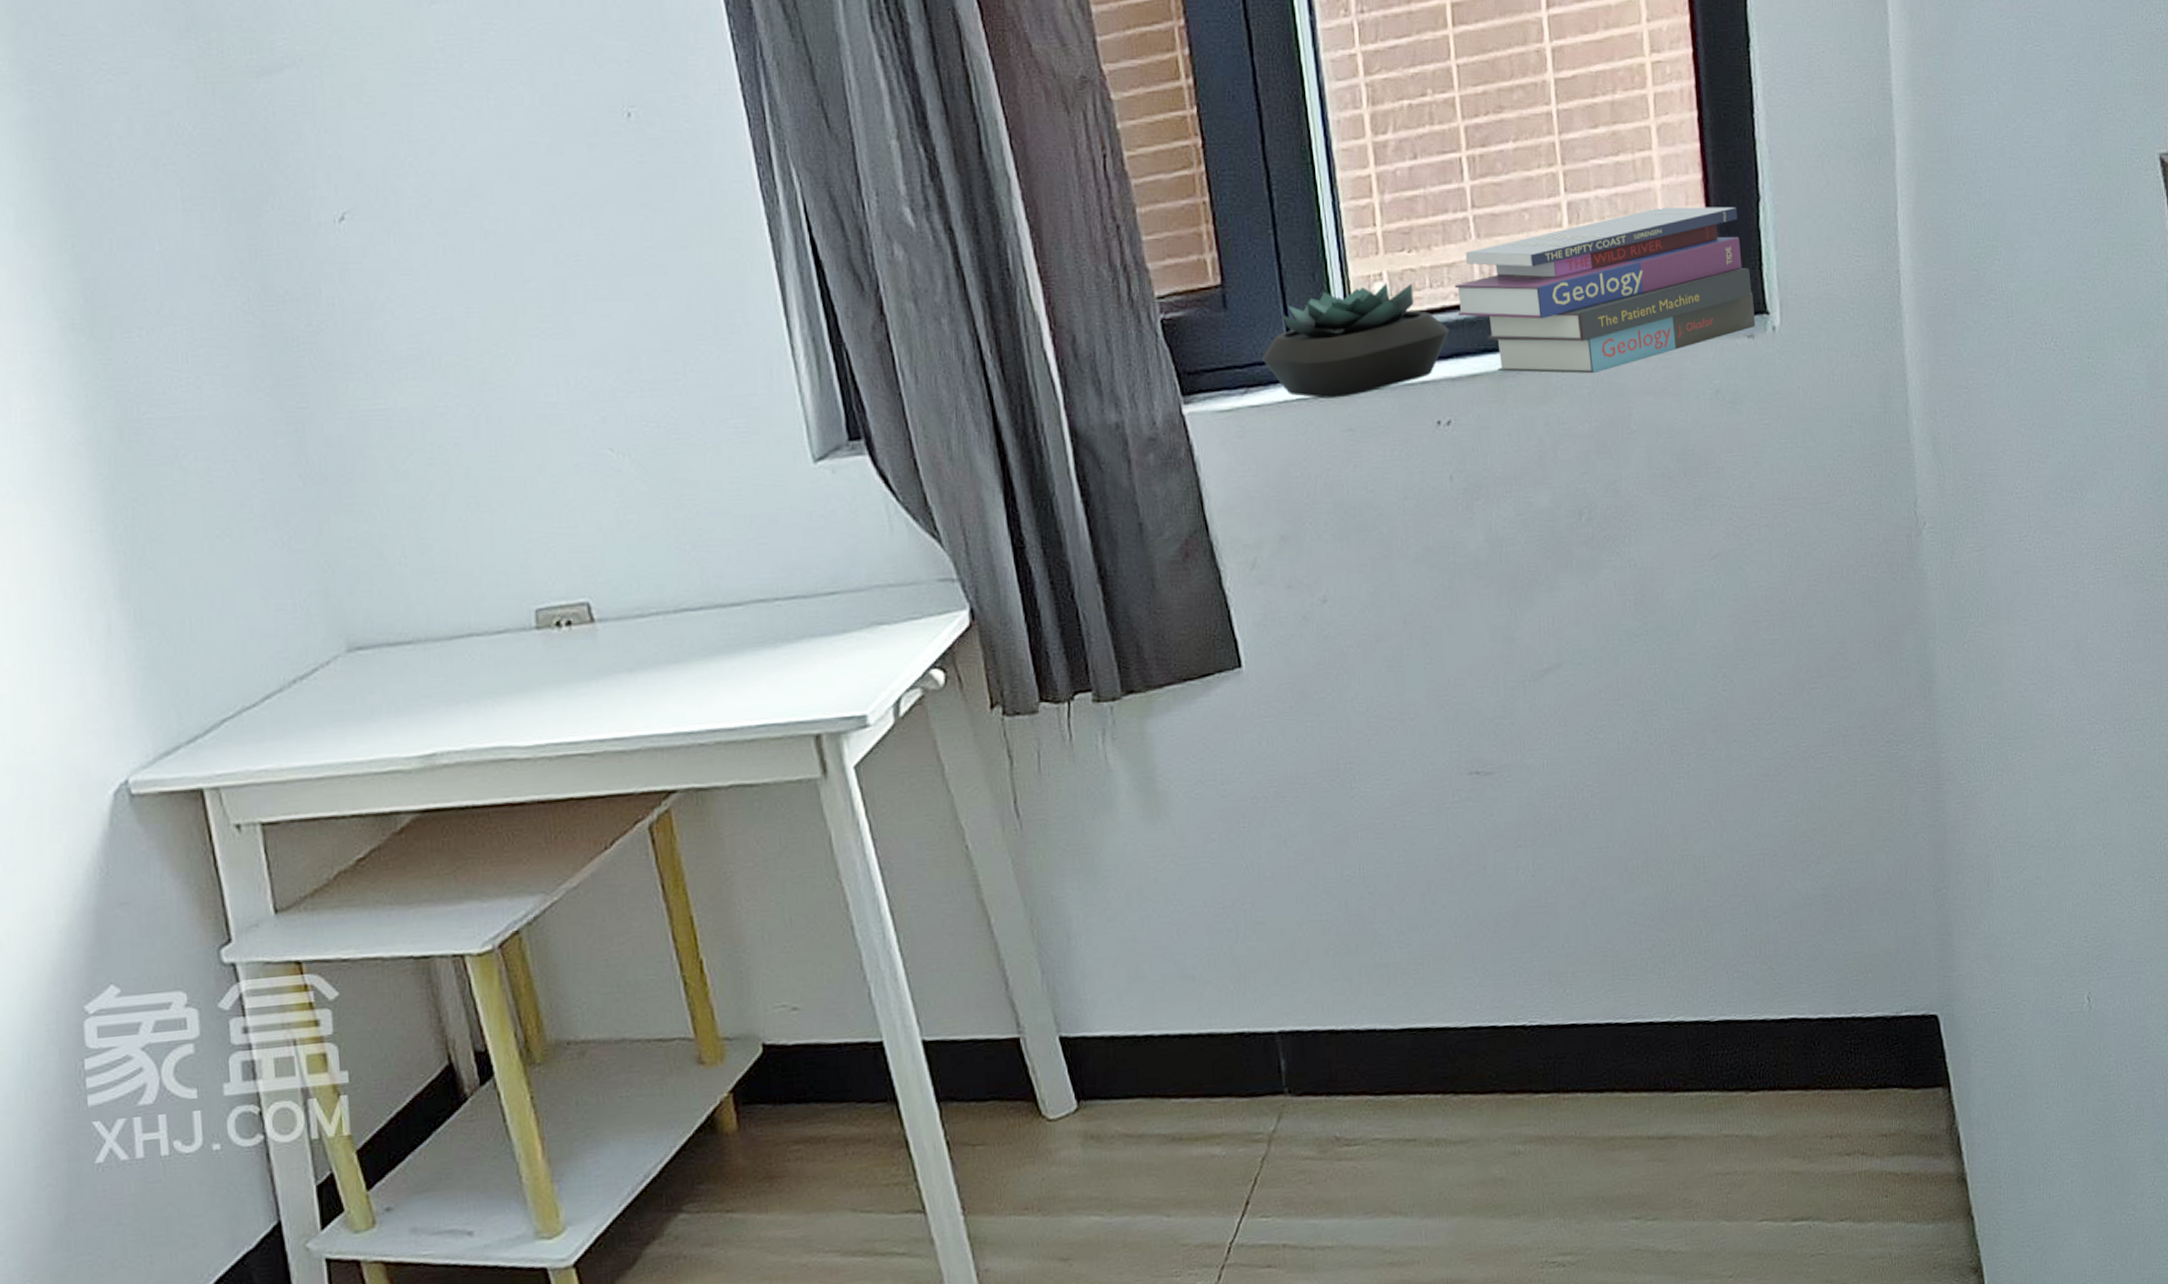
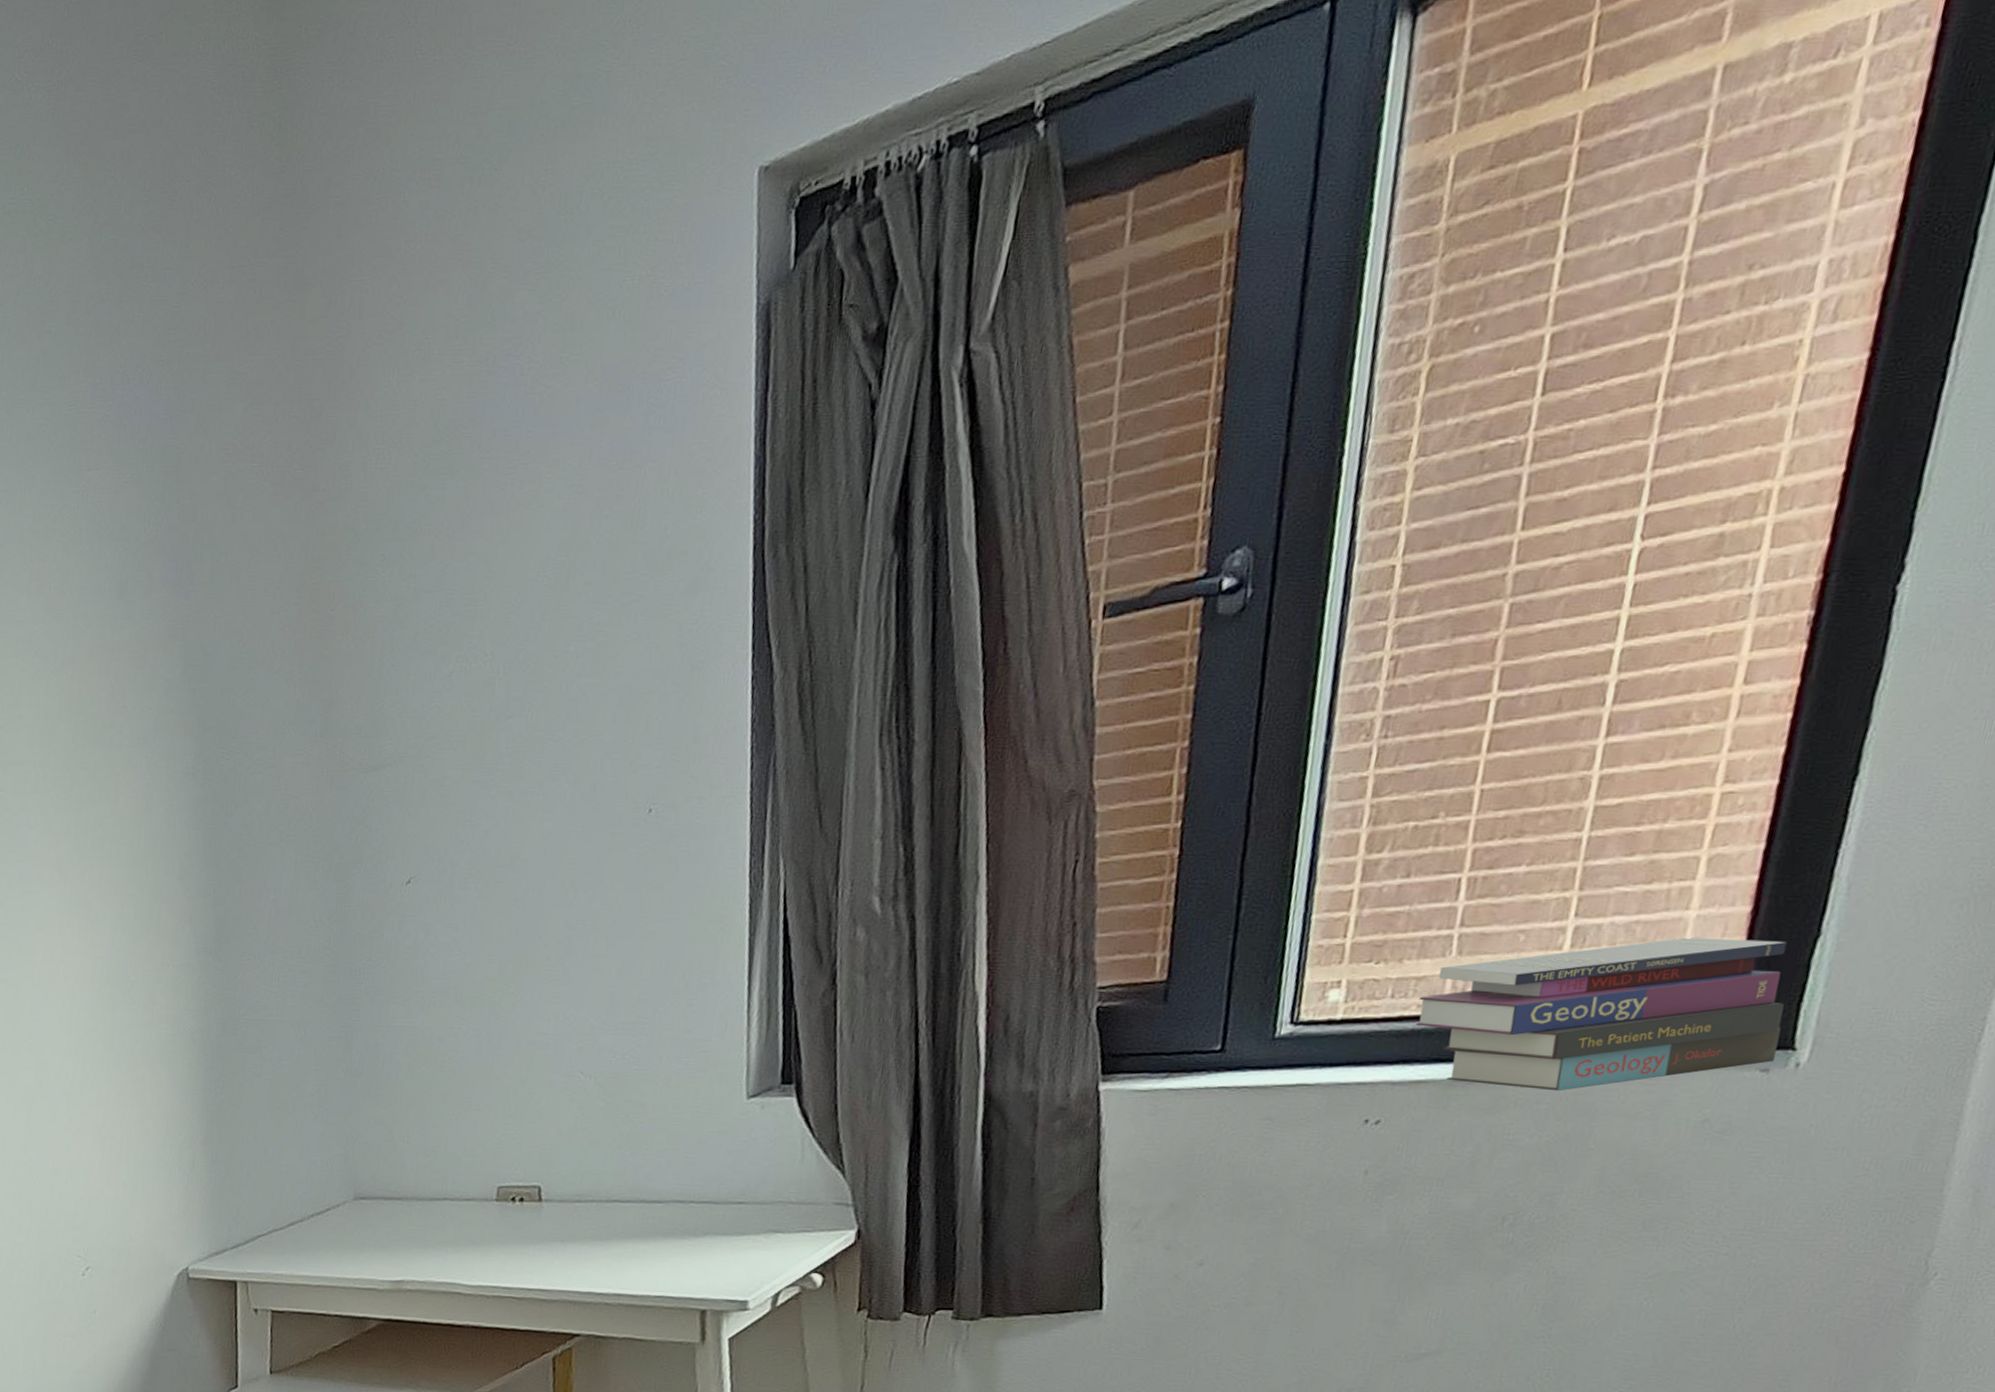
succulent plant: present [1262,282,1450,399] -> none [1191,990,1402,1090]

